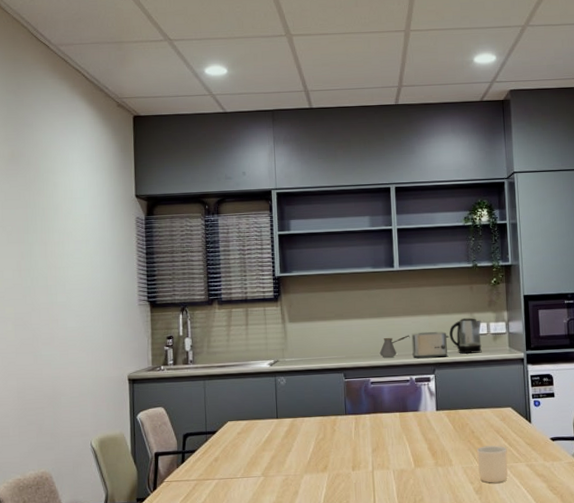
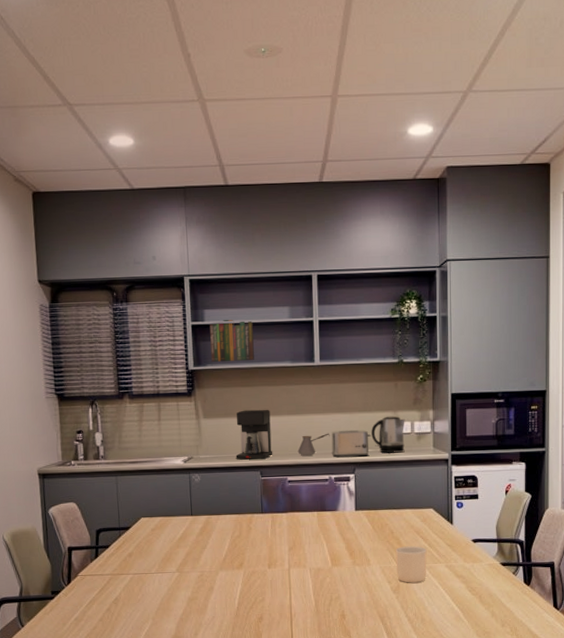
books: none [295,228,337,269] -> present [209,319,254,362]
coffee maker: none [320,313,356,363] -> present [235,409,273,460]

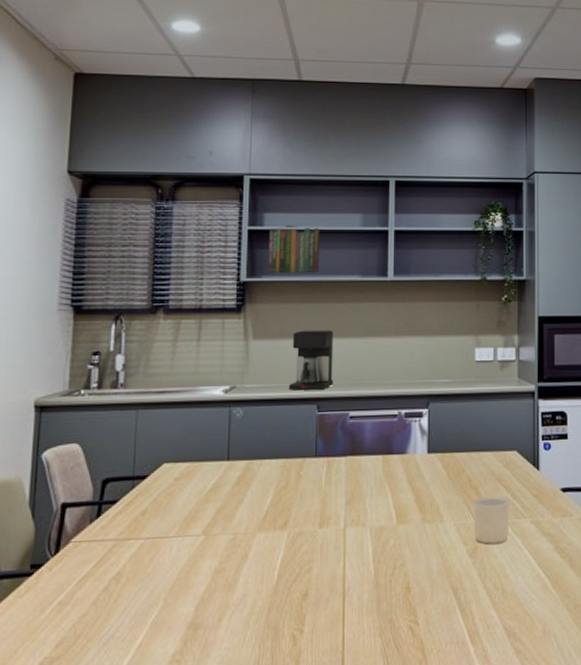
coffee pot: present [297,433,330,457] -> none [363,359,402,388]
toaster: present [331,429,371,458] -> none [402,355,449,389]
kettle: present [371,416,405,453] -> none [449,340,487,384]

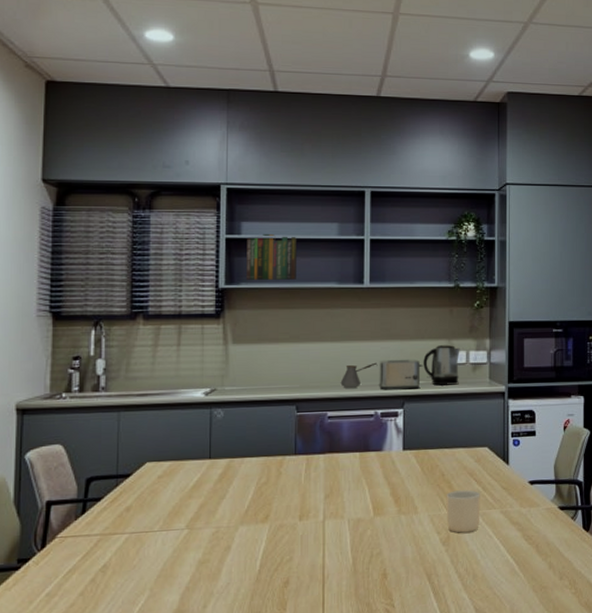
coffee maker: present [288,330,334,391] -> none [268,334,312,393]
coffee pot: none [363,359,402,388] -> present [340,362,378,389]
toaster: none [402,355,449,389] -> present [378,358,423,390]
kettle: none [449,340,487,384] -> present [423,344,460,386]

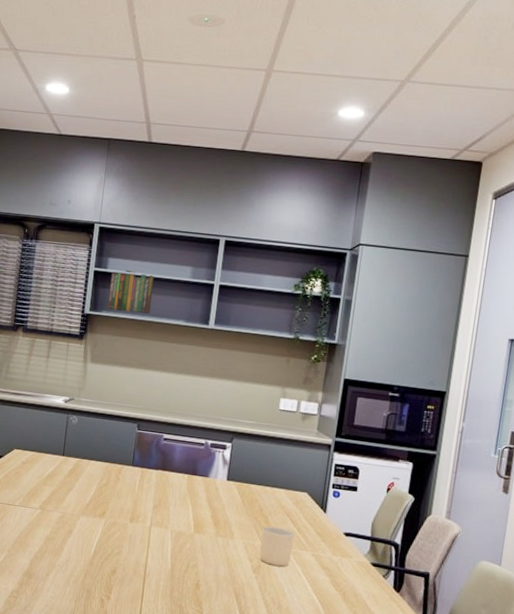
coffee pot: present [340,362,378,389] -> none [178,396,213,418]
toaster: present [378,358,423,390] -> none [211,396,255,428]
kettle: present [423,344,460,386] -> none [255,390,292,430]

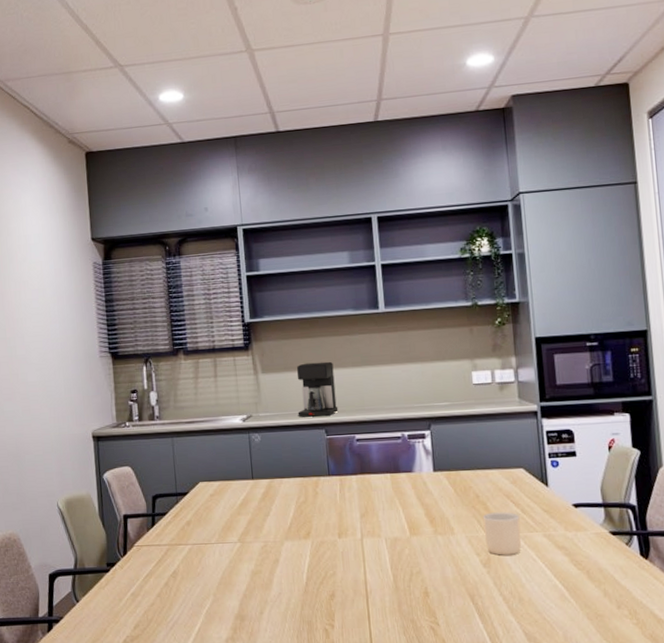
books: present [108,270,154,314] -> none [265,267,314,313]
coffee maker: none [115,361,157,413] -> present [297,361,339,417]

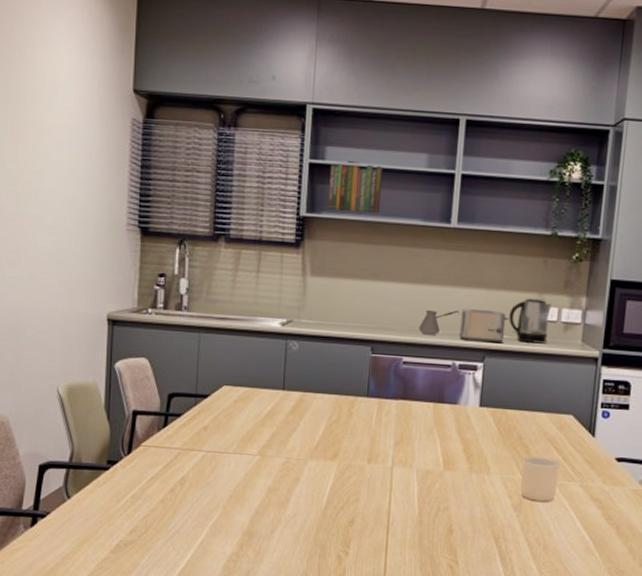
books: none [265,267,314,313] -> present [328,160,382,213]
coffee maker: present [297,361,339,417] -> none [344,271,391,333]
coffee pot: none [365,385,400,413] -> present [418,310,460,336]
toaster: none [401,380,447,413] -> present [458,308,509,344]
kettle: none [446,364,486,407] -> present [509,298,552,344]

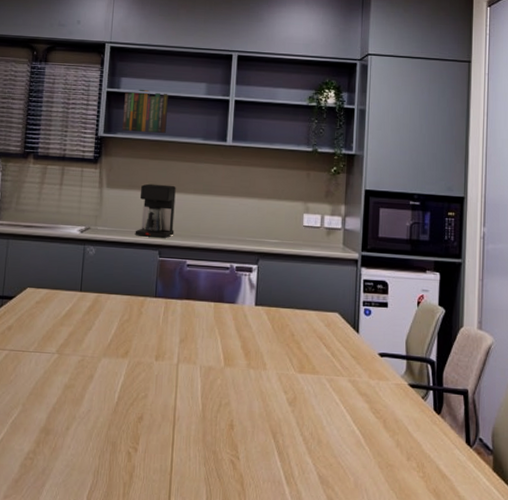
coffee maker: none [344,271,391,333] -> present [135,183,176,239]
coffee pot: present [418,310,460,336] -> none [200,217,236,241]
toaster: present [458,308,509,344] -> none [235,215,279,247]
kettle: present [509,298,552,344] -> none [279,206,315,247]
mug: present [520,456,560,502] -> none [294,352,329,397]

